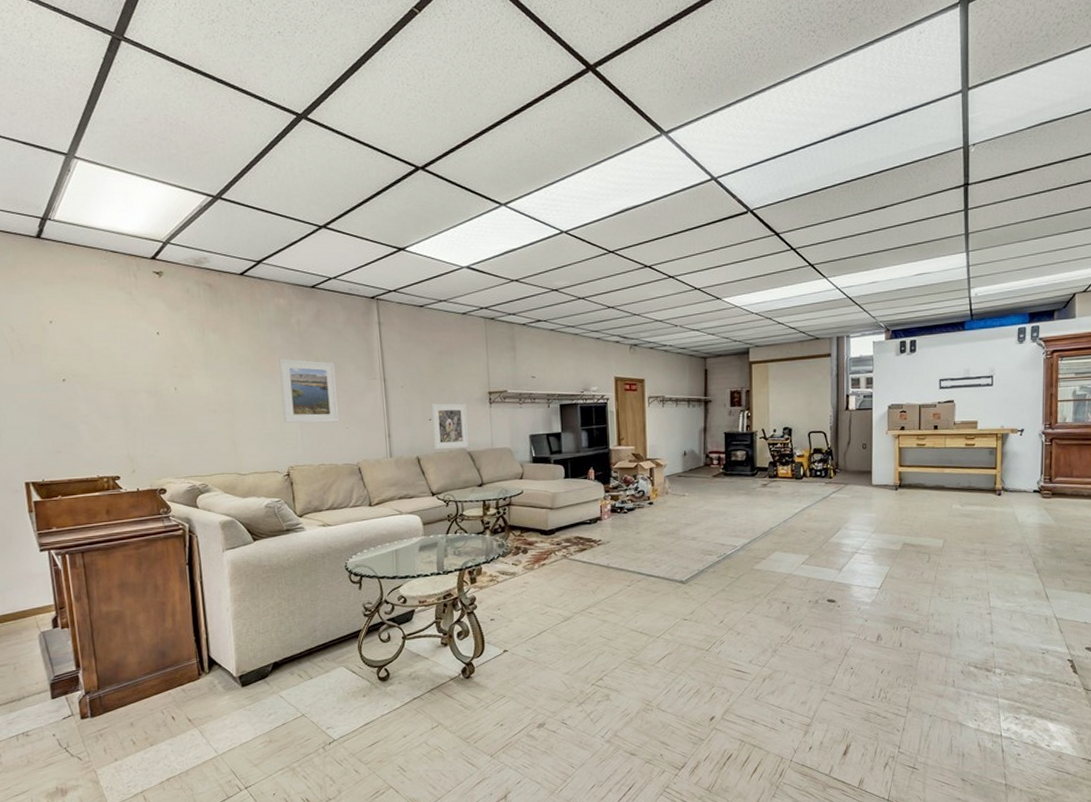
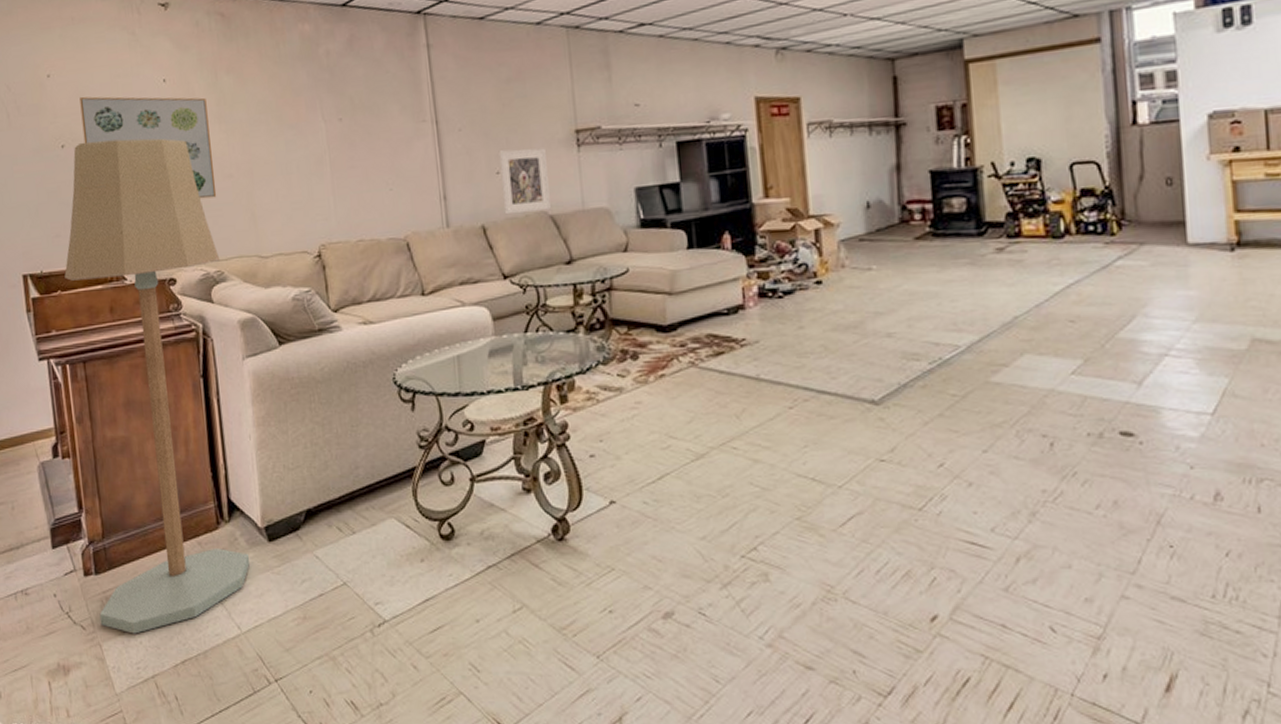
floor lamp: none [65,377,225,761] -> present [64,138,249,634]
wall art: none [80,341,203,428] -> present [79,96,217,199]
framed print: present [279,358,340,424] -> none [305,102,381,187]

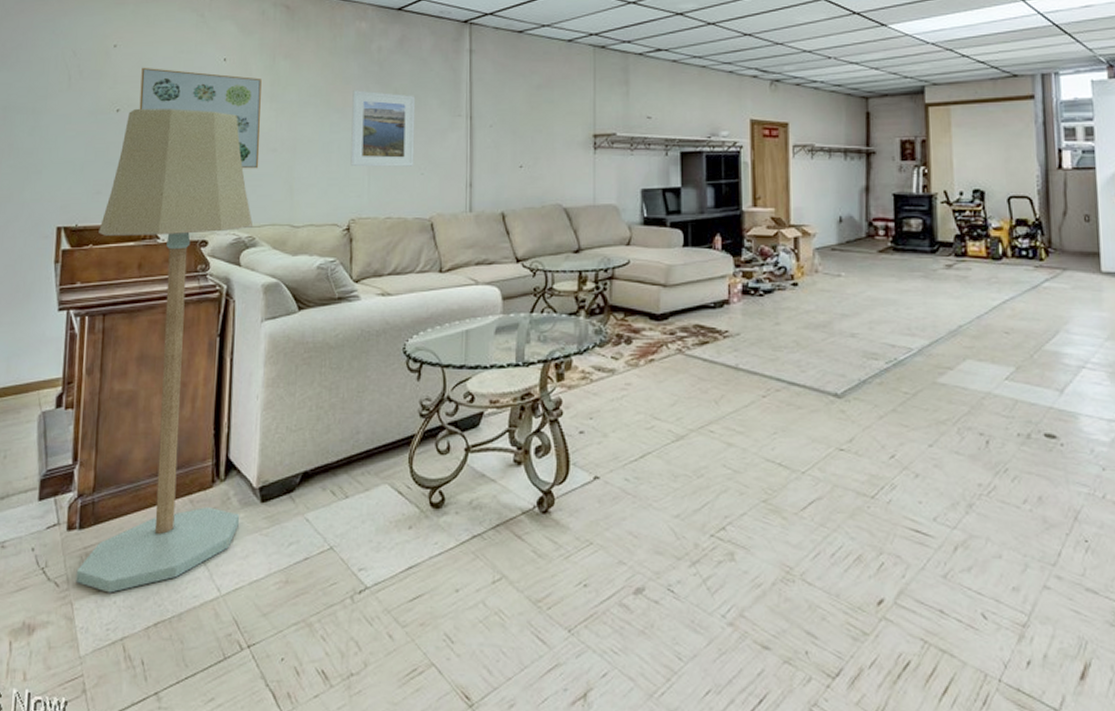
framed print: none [305,102,381,187] -> present [350,90,416,167]
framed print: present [498,148,551,215] -> none [523,147,565,205]

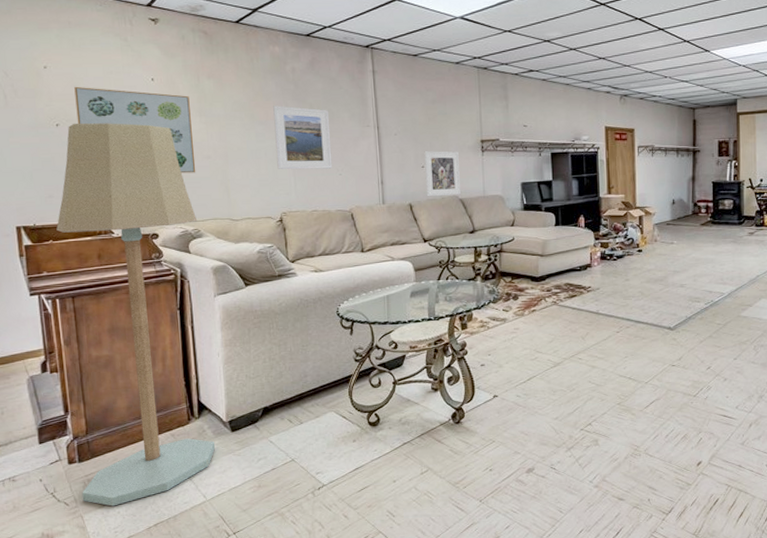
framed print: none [523,147,565,205] -> present [424,151,461,197]

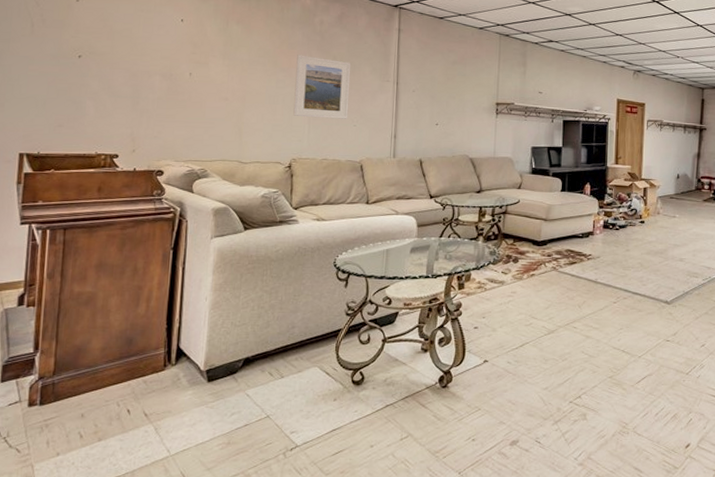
floor lamp: present [56,123,215,507] -> none [36,56,206,456]
wall art: present [74,86,196,174] -> none [100,21,216,114]
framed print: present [424,151,461,197] -> none [437,109,473,154]

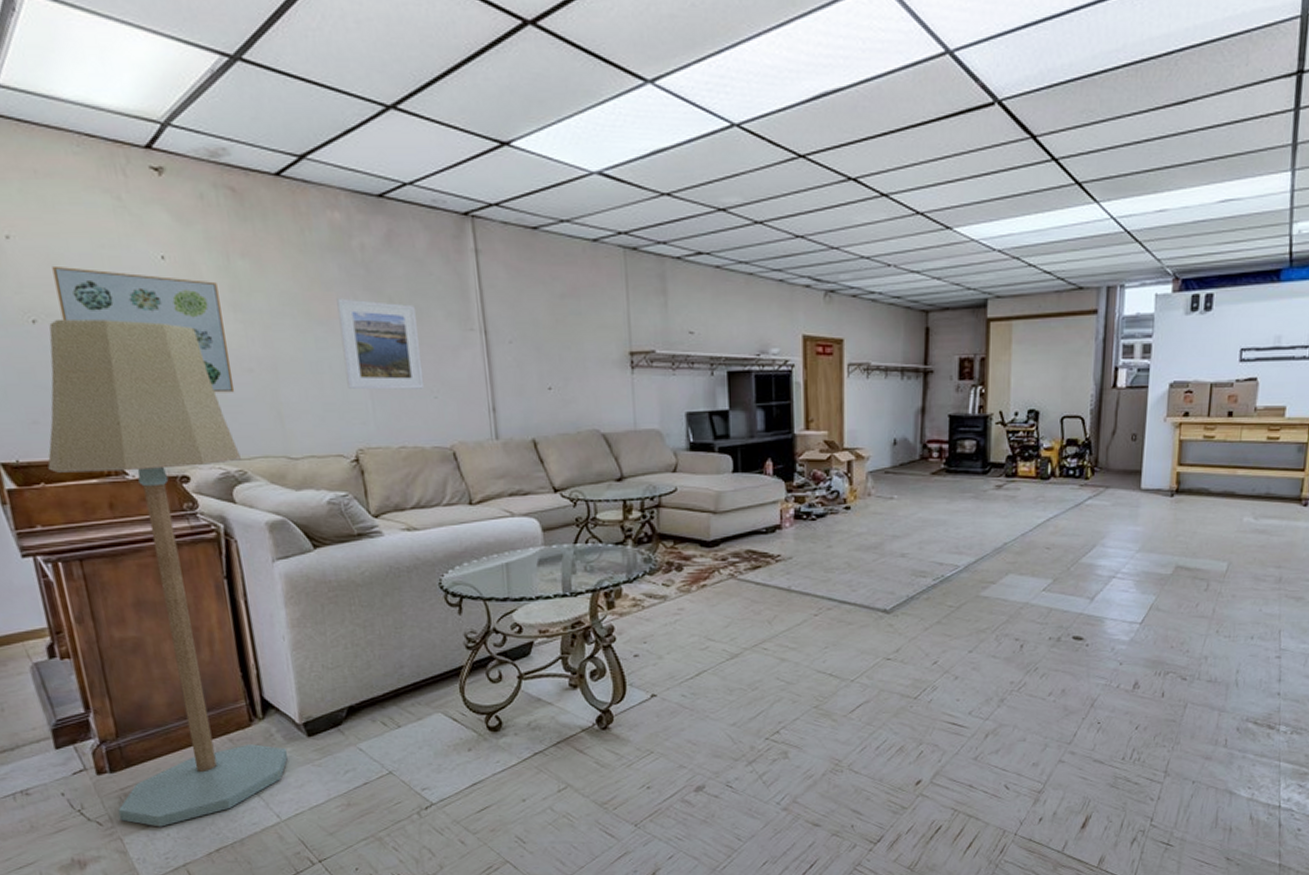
floor lamp: none [36,56,206,456] -> present [47,318,288,827]
wall art: none [100,21,216,114] -> present [52,265,235,393]

